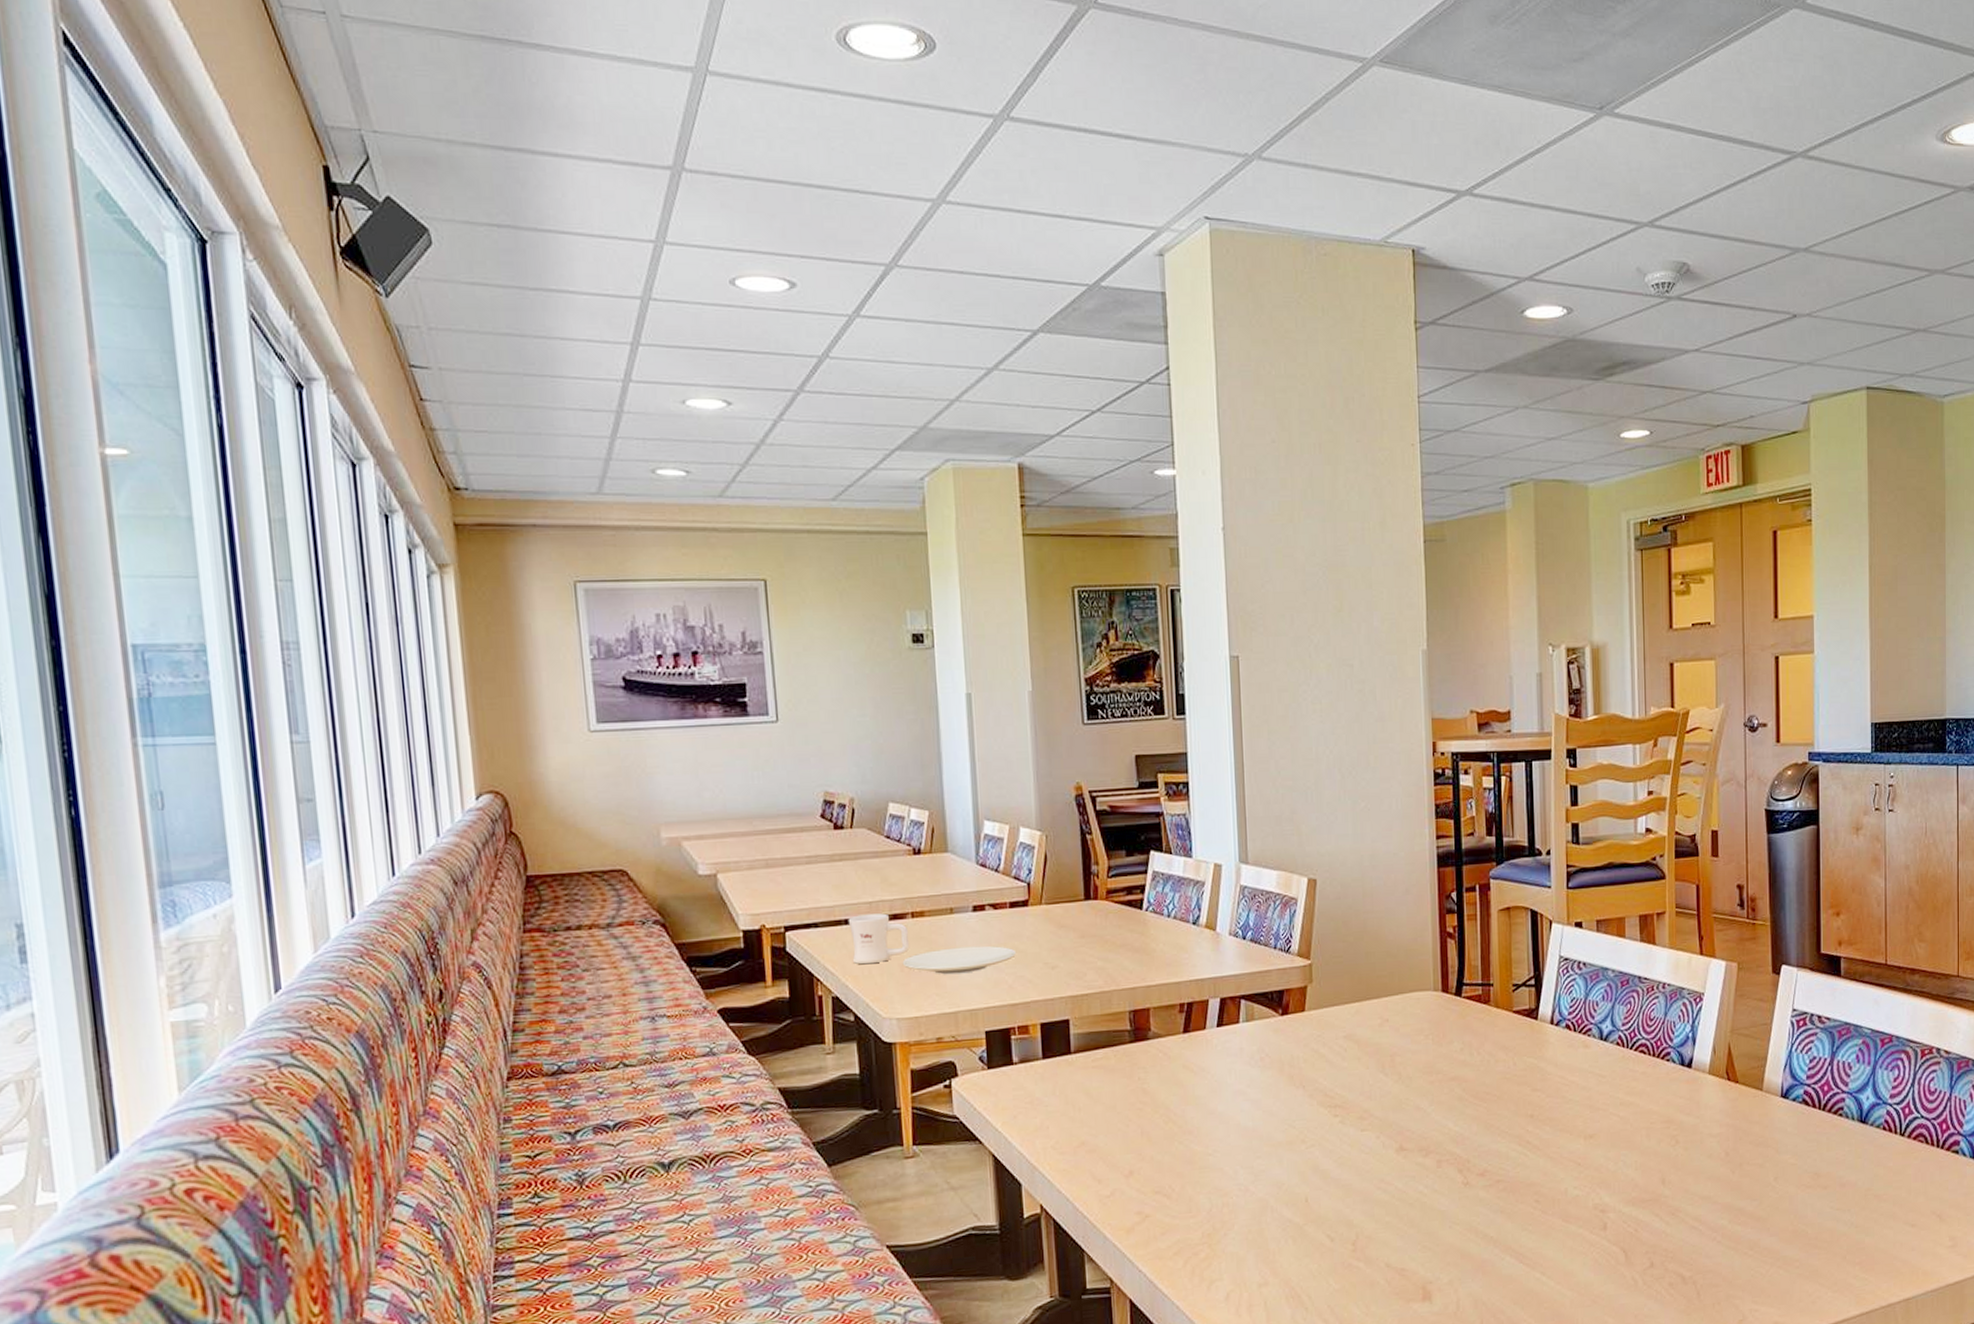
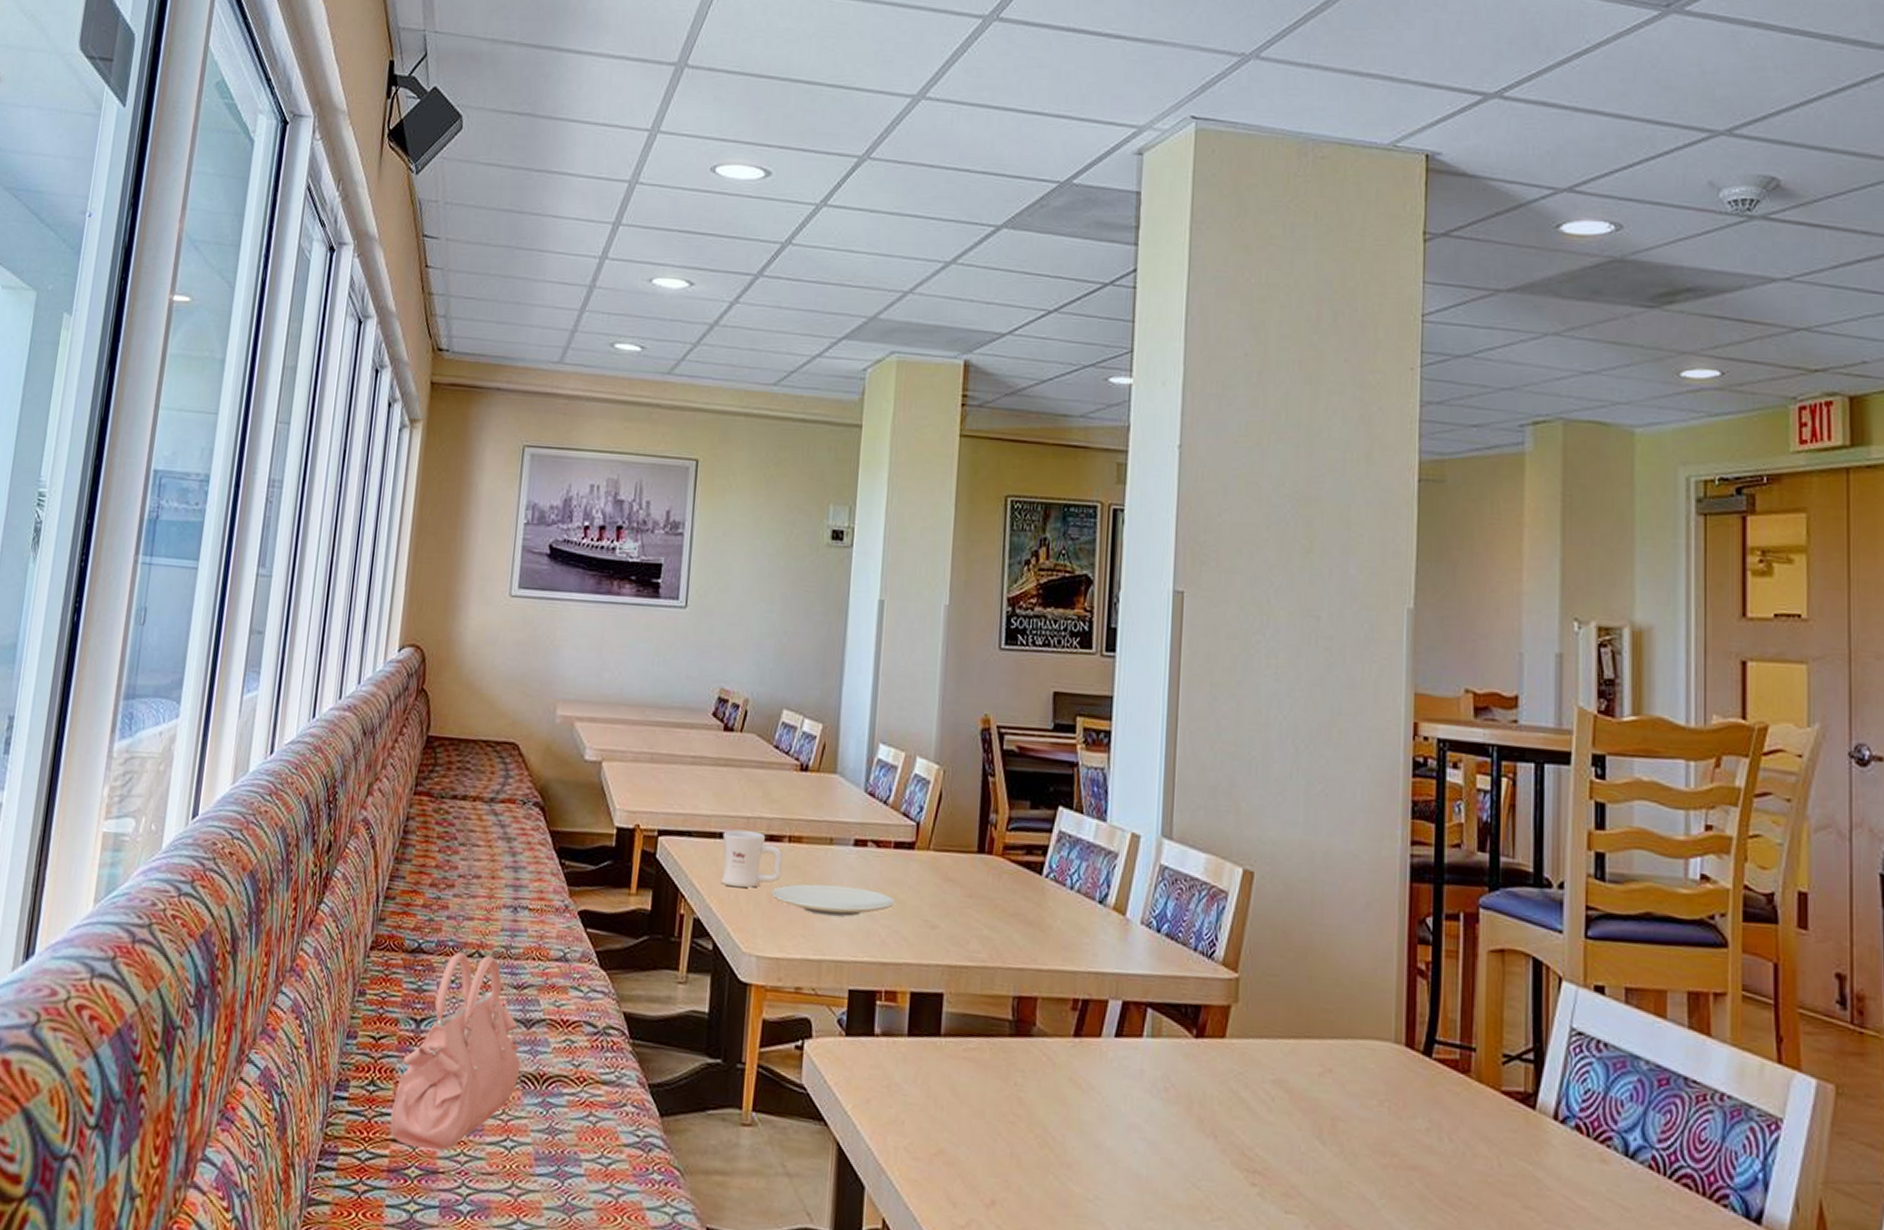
shoulder bag: none [561,1063,686,1241] -> present [390,951,521,1151]

